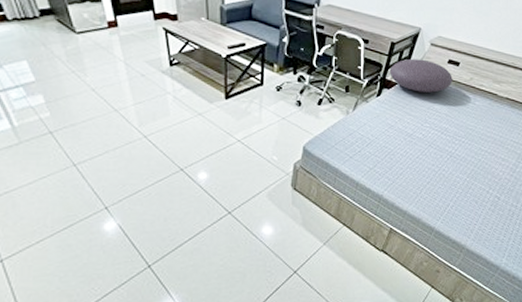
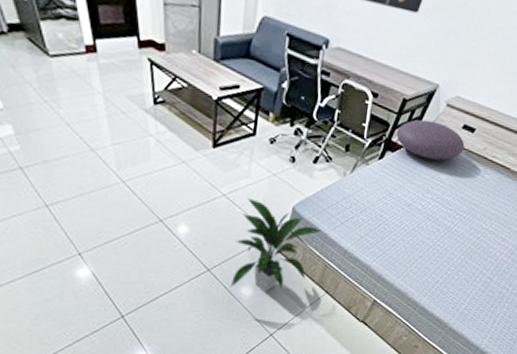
indoor plant: none [251,142,333,229] -> present [230,198,322,292]

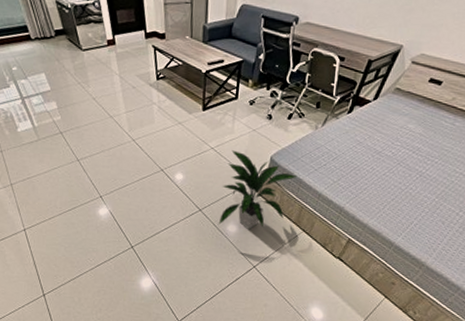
cushion: present [396,119,465,161] -> none [363,76,432,112]

